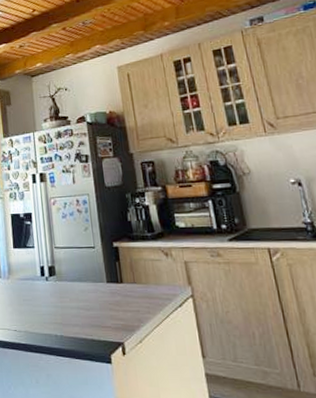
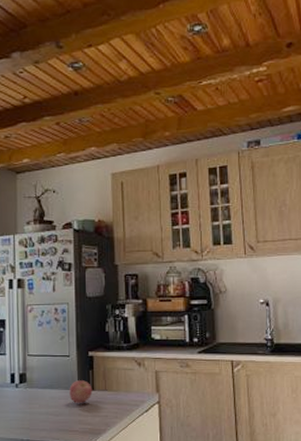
apple: none [97,272,122,298] -> present [69,380,93,404]

